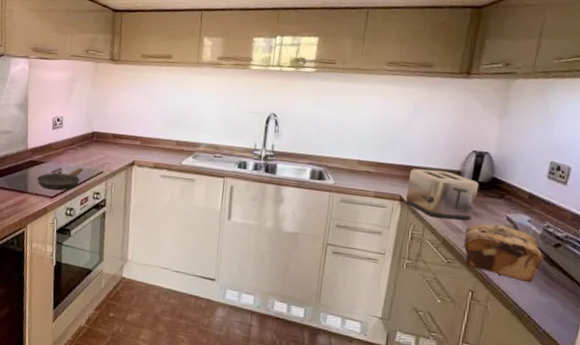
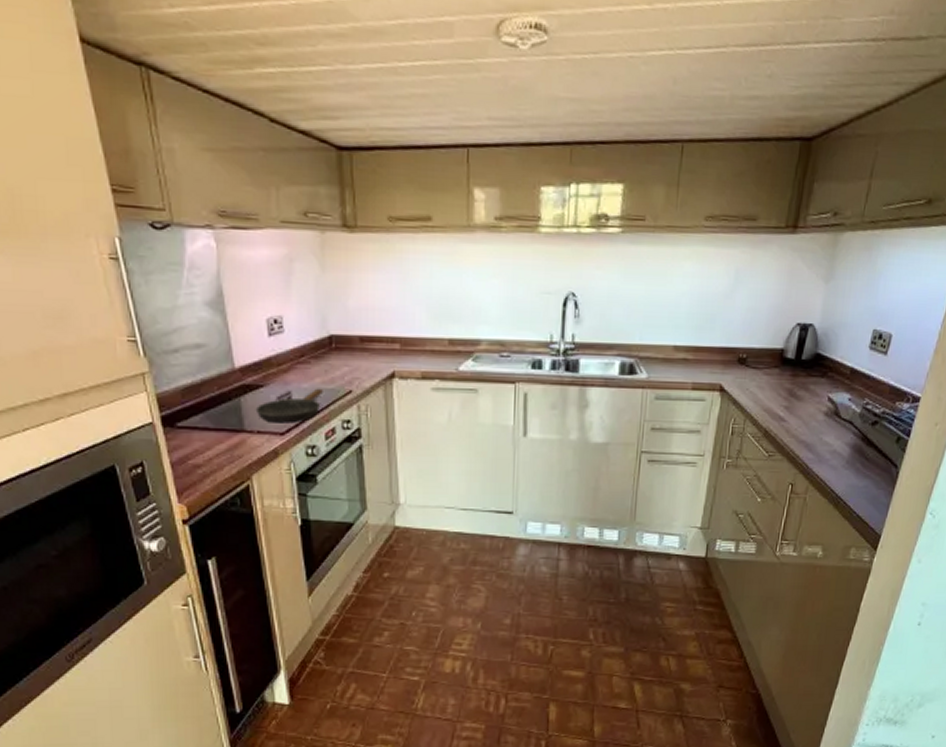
toaster: present [405,169,479,221] -> none [726,350,802,407]
bread loaf: present [463,223,544,282] -> none [784,407,862,466]

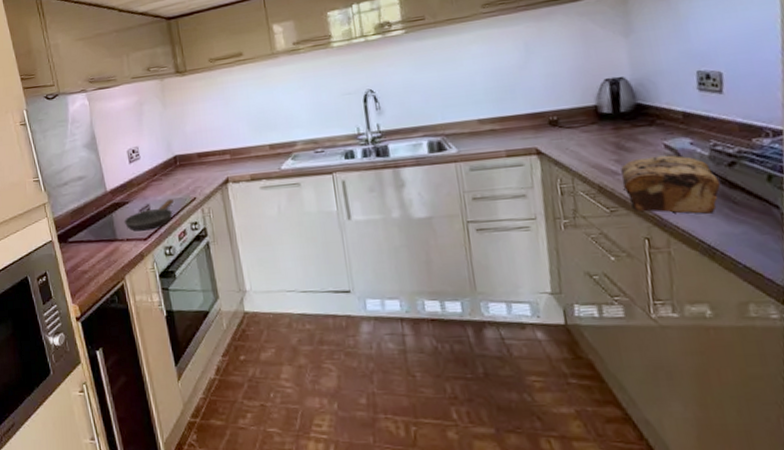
bread loaf: none [784,407,862,466] -> present [621,155,721,214]

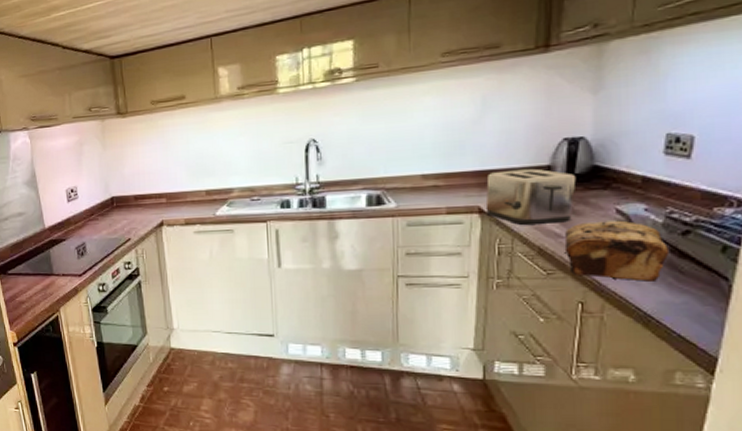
frying pan: present [123,198,174,231] -> none [60,238,109,267]
toaster: none [540,109,625,164] -> present [485,168,577,225]

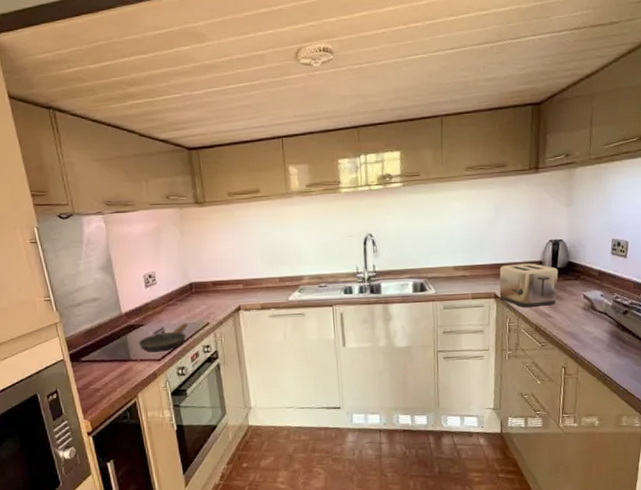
frying pan: none [60,238,109,267] -> present [138,323,188,352]
bread loaf: present [564,220,670,282] -> none [552,303,617,350]

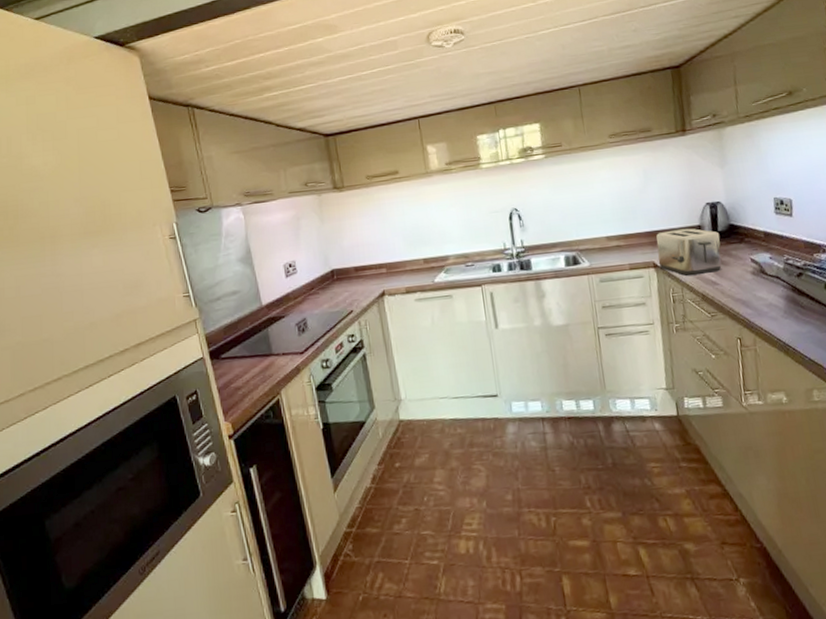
frying pan: present [138,323,188,352] -> none [279,312,331,345]

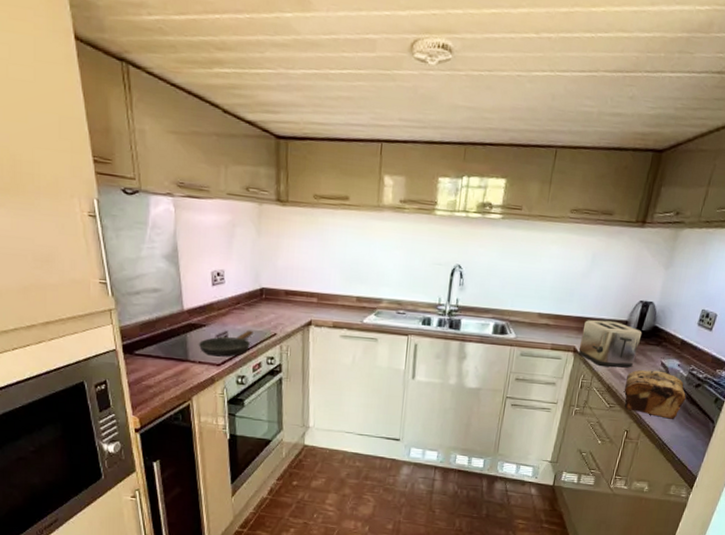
frying pan: none [279,312,331,345] -> present [198,330,253,357]
bread loaf: none [719,267,792,317] -> present [624,369,686,419]

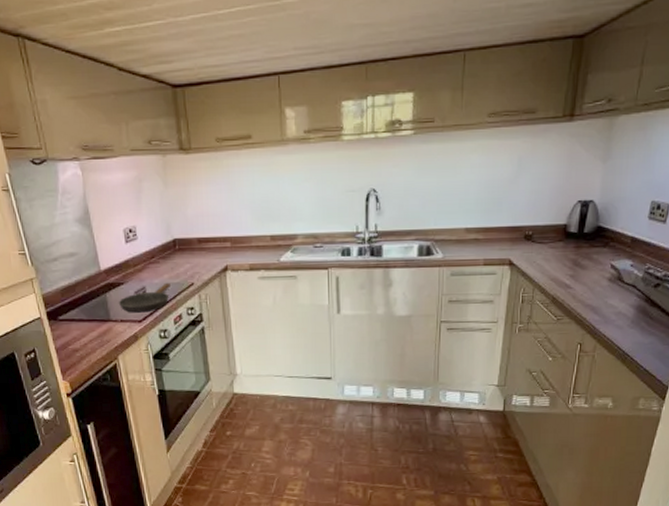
toaster: present [578,320,642,368] -> none [515,226,585,276]
bread loaf: present [624,369,686,419] -> none [571,274,645,326]

